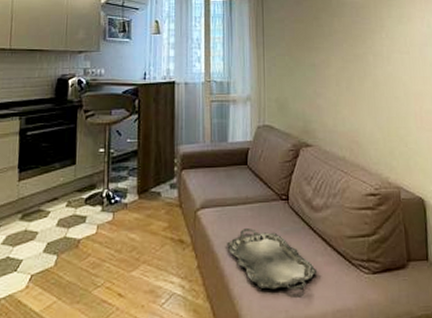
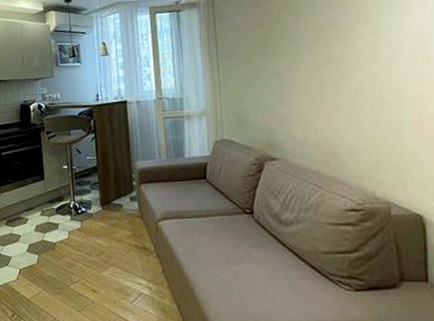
serving tray: present [227,229,318,290] -> none [190,240,289,300]

